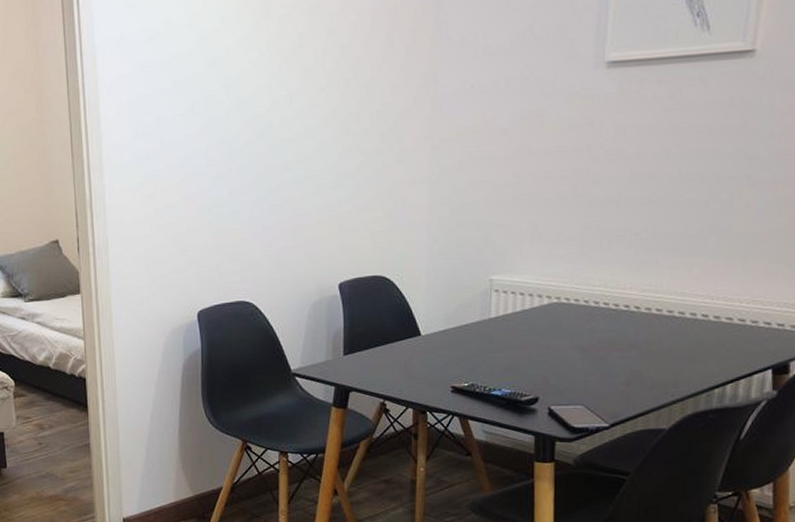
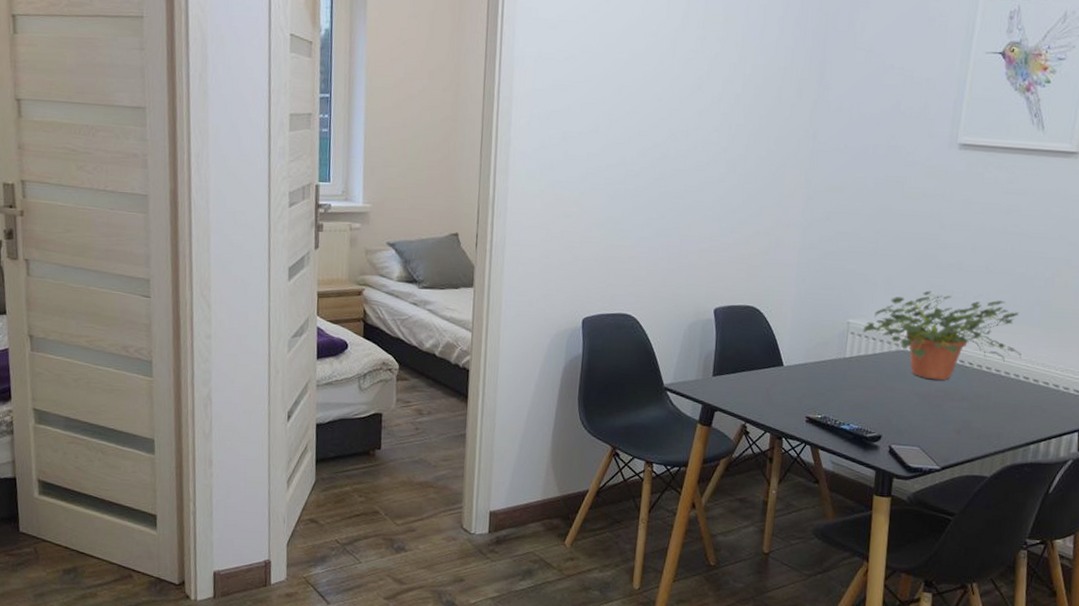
potted plant: none [509,232,697,331] -> present [863,290,1021,381]

